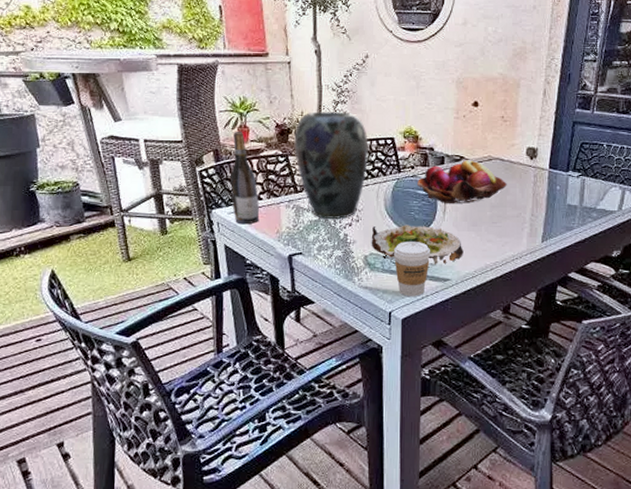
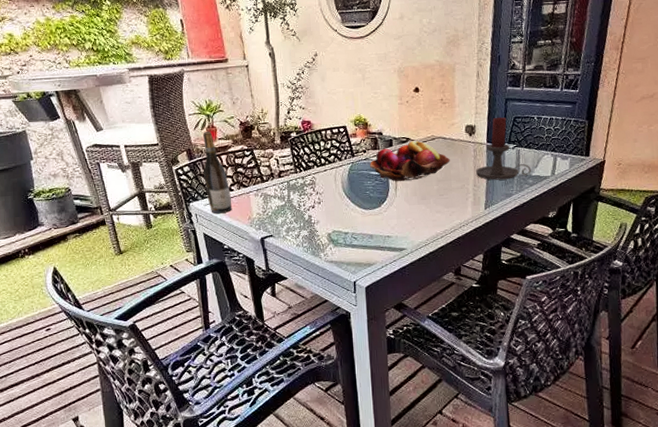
vase: present [294,111,369,219] -> none [257,106,325,203]
salad plate: present [371,224,463,264] -> none [332,202,416,236]
coffee cup: present [393,240,431,296] -> none [353,217,387,267]
candle holder: none [534,141,597,211] -> present [475,117,532,180]

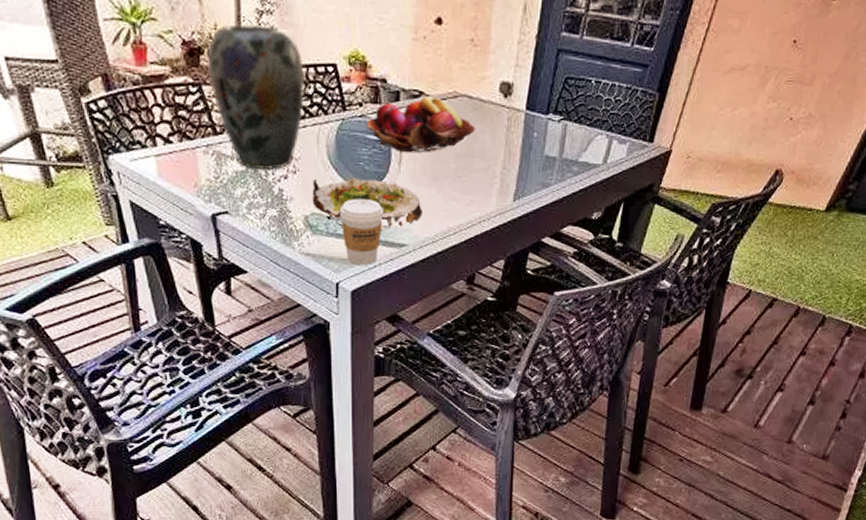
wine bottle: present [203,130,233,214] -> none [126,48,171,175]
vase: none [257,106,325,203] -> present [207,24,306,169]
salad plate: none [332,202,416,236] -> present [312,178,422,227]
coffee cup: none [353,217,387,267] -> present [339,198,385,265]
candle holder: present [475,117,532,180] -> none [506,74,579,164]

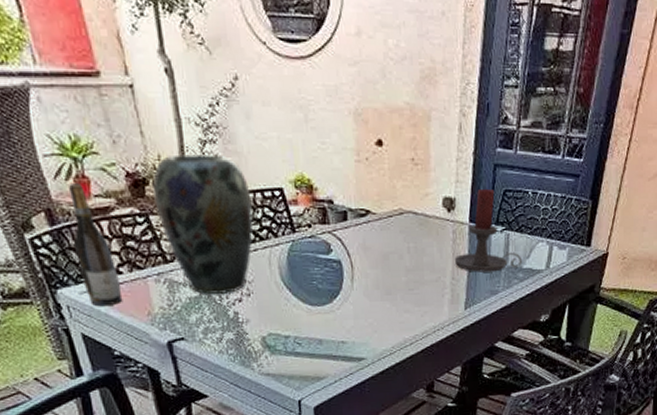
wine bottle: none [126,48,171,175] -> present [69,182,123,307]
salad plate: present [312,178,422,227] -> none [267,297,378,342]
coffee cup: present [339,198,385,265] -> none [296,316,341,381]
fruit basket: present [367,96,475,152] -> none [317,214,423,269]
candle holder: none [506,74,579,164] -> present [454,188,523,272]

